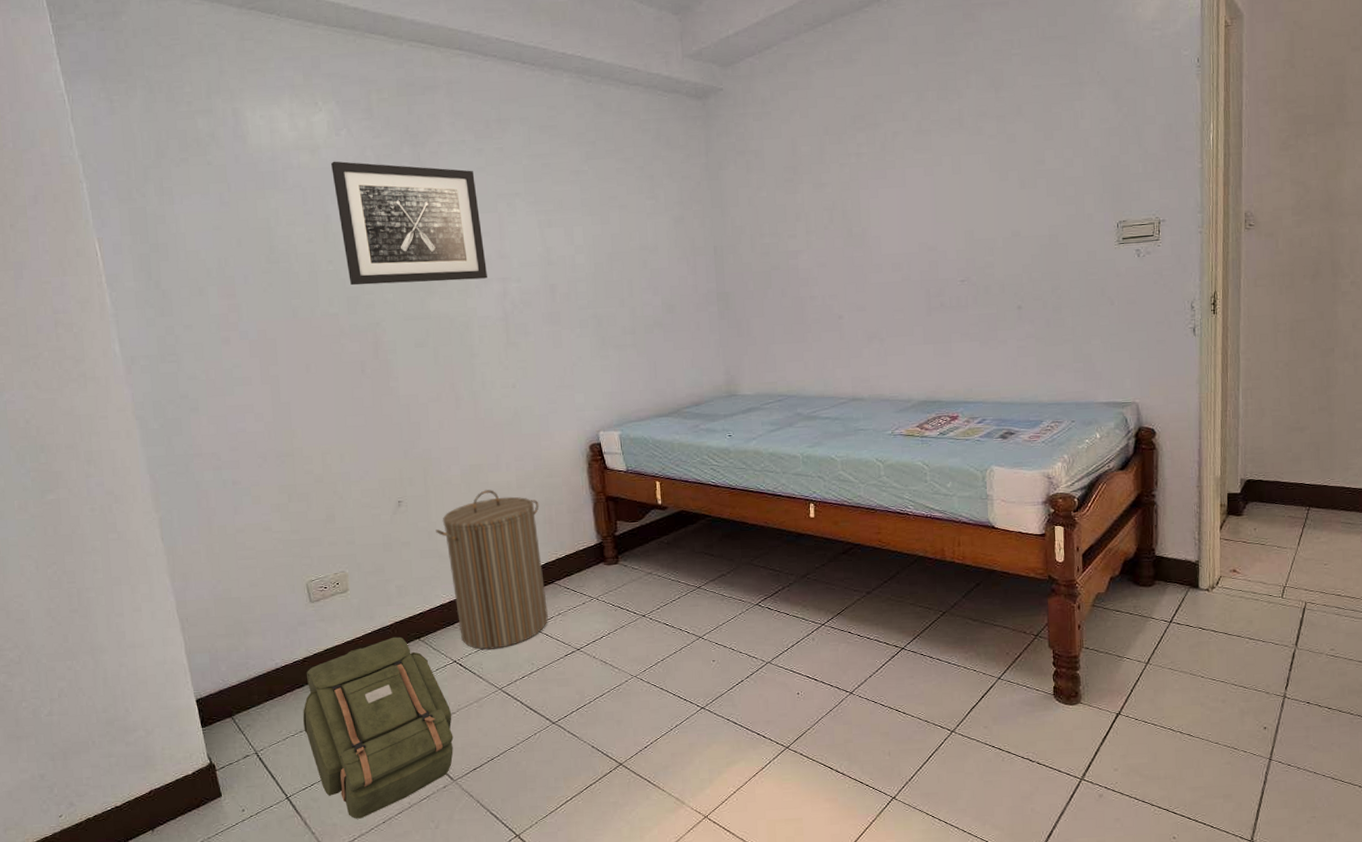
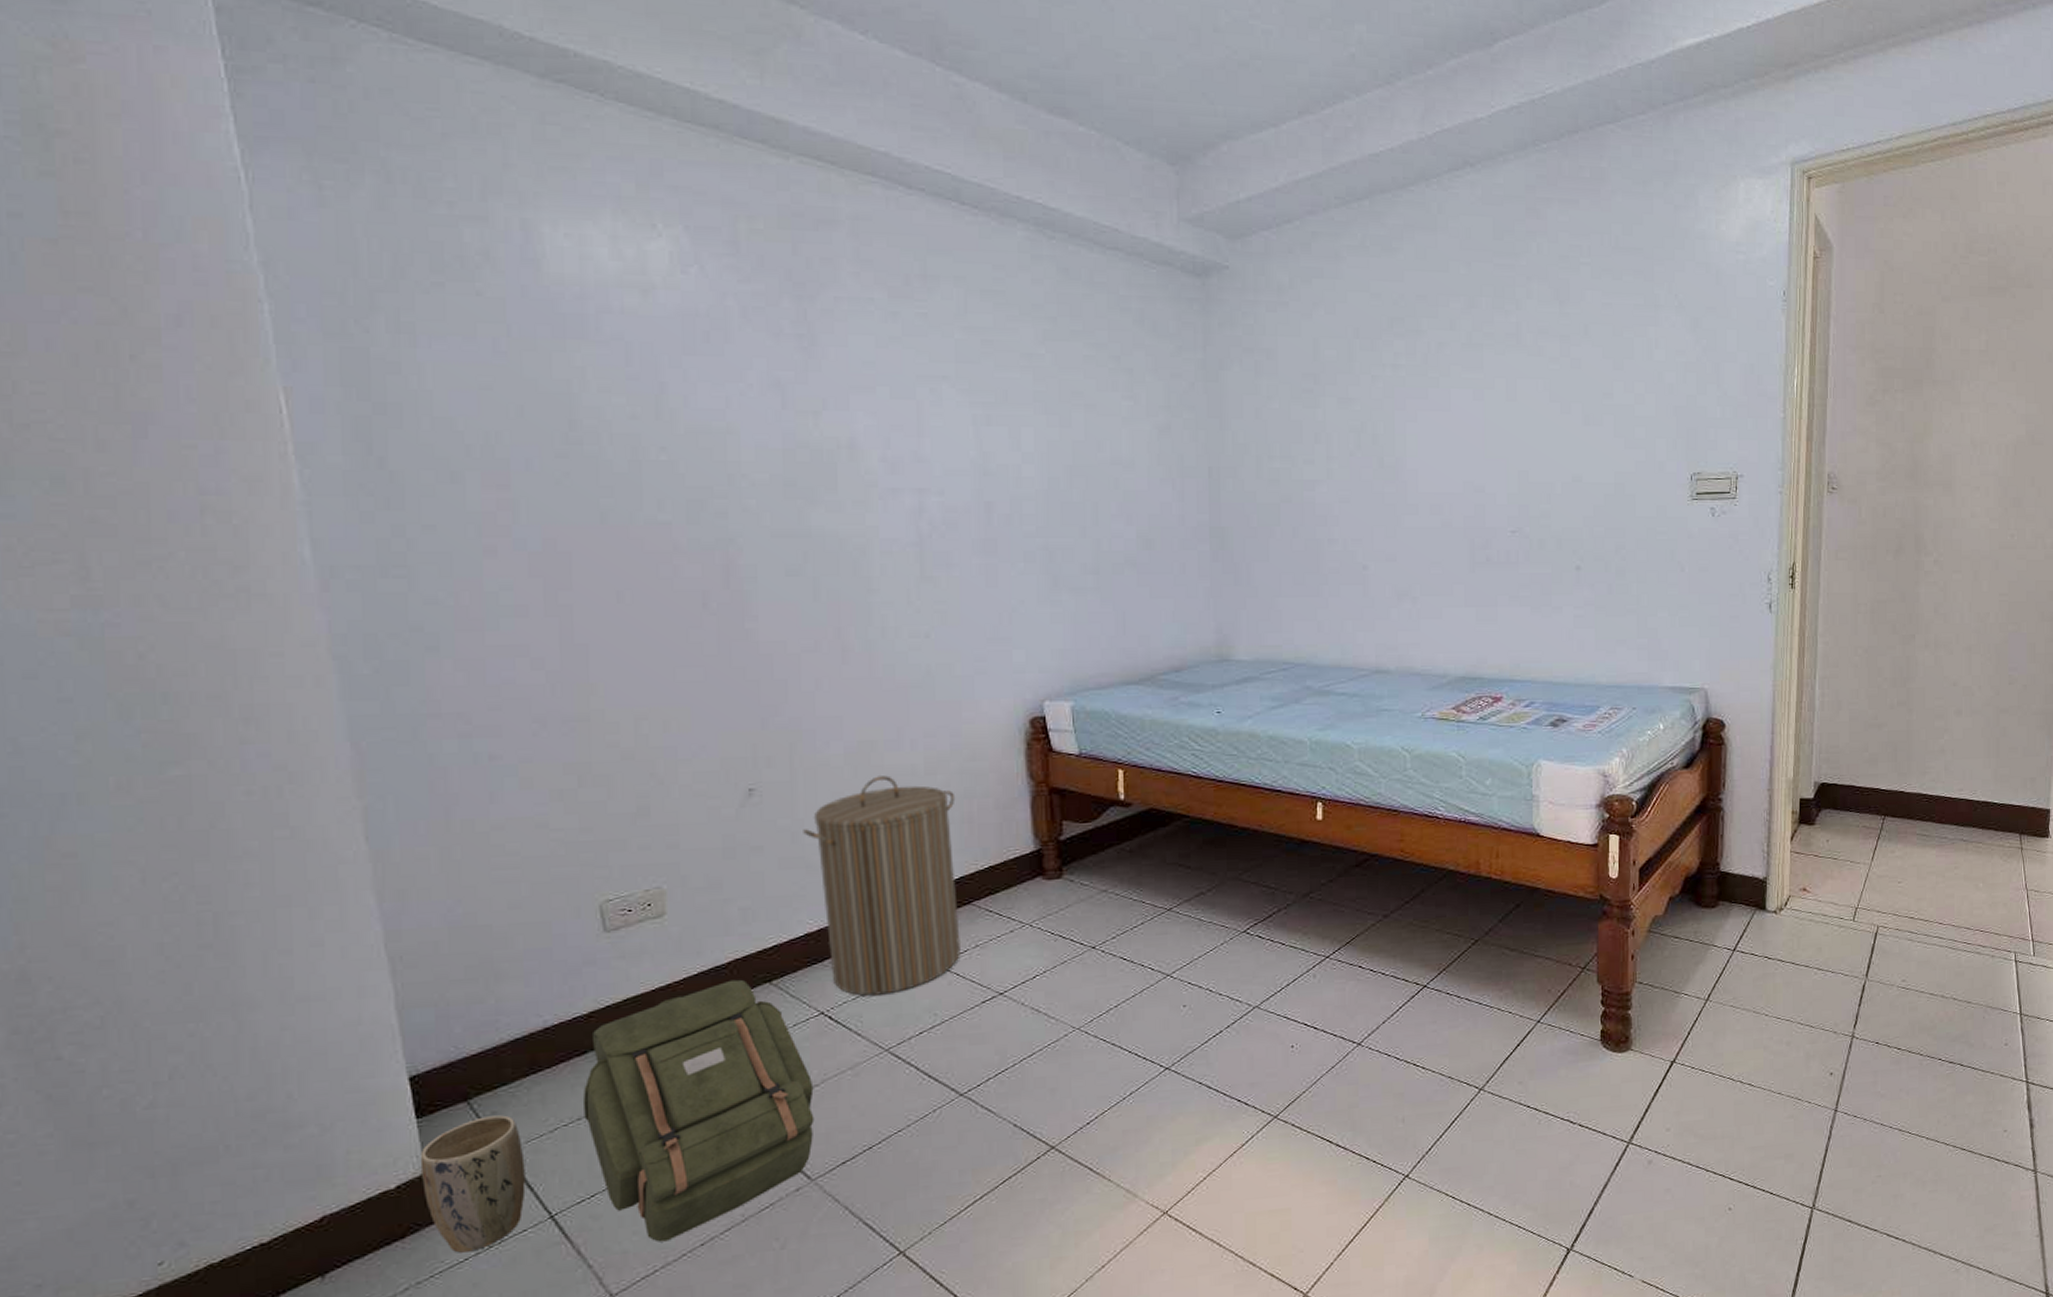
plant pot: none [205,727,271,819] -> present [420,1115,526,1253]
wall art: present [331,161,487,286] -> none [672,308,897,488]

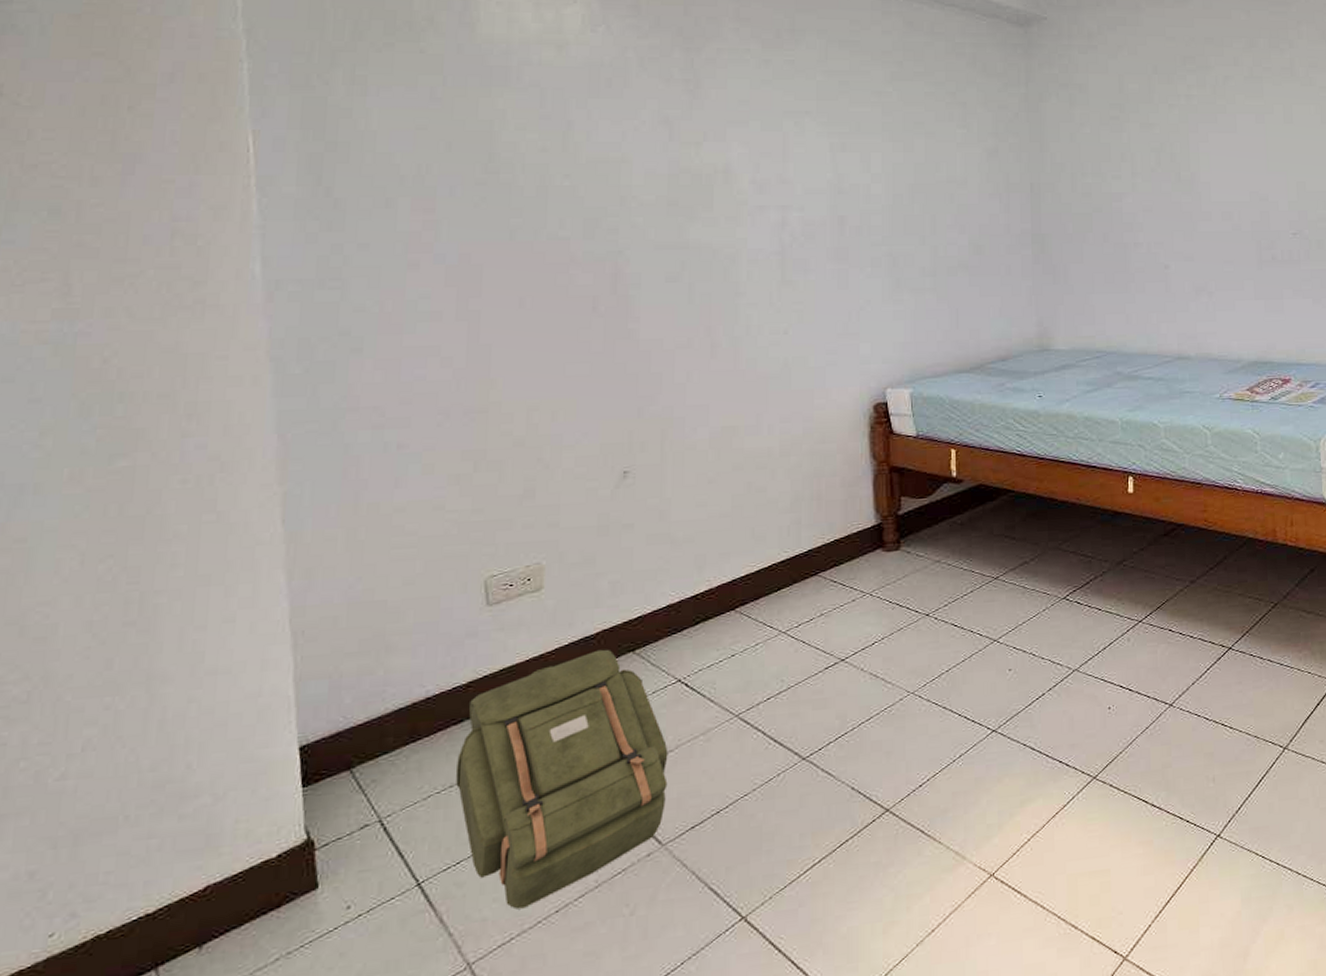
plant pot: present [420,1115,526,1253] -> none [301,783,398,922]
laundry hamper: present [803,775,960,996] -> none [670,458,807,664]

